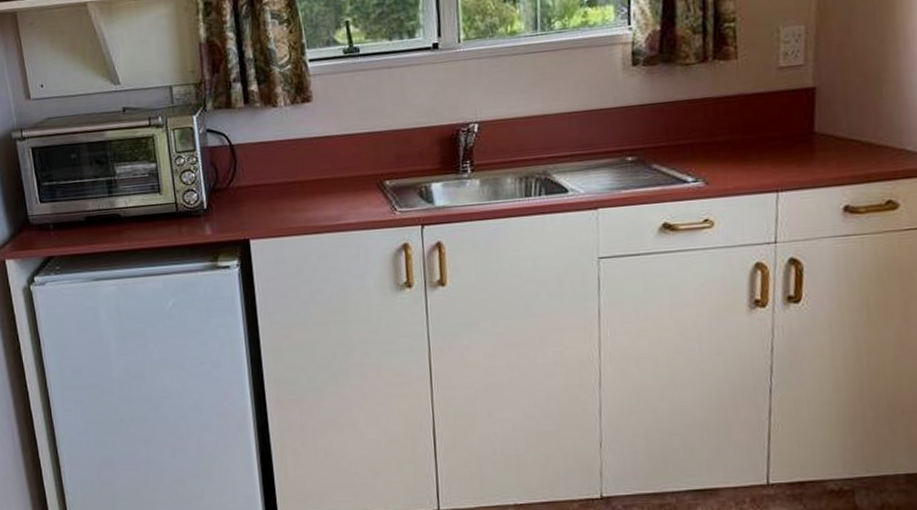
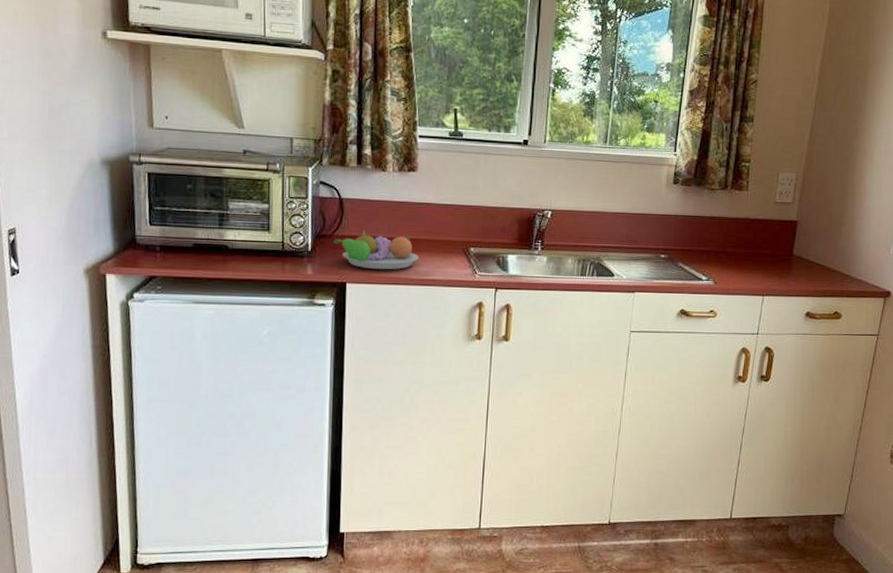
fruit bowl: none [230,176,327,221] -> present [334,229,419,270]

